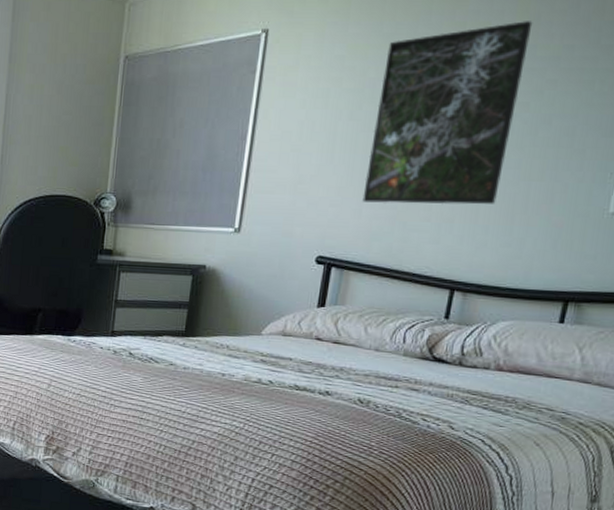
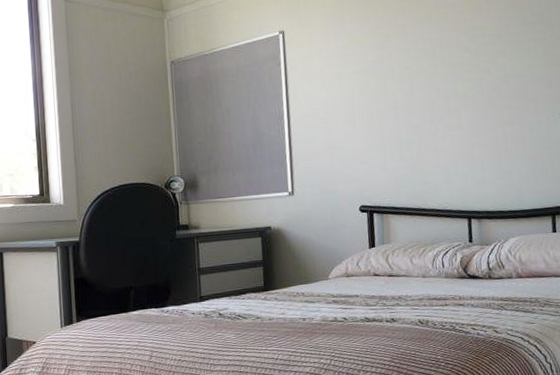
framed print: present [362,21,533,205] -> none [378,9,484,158]

